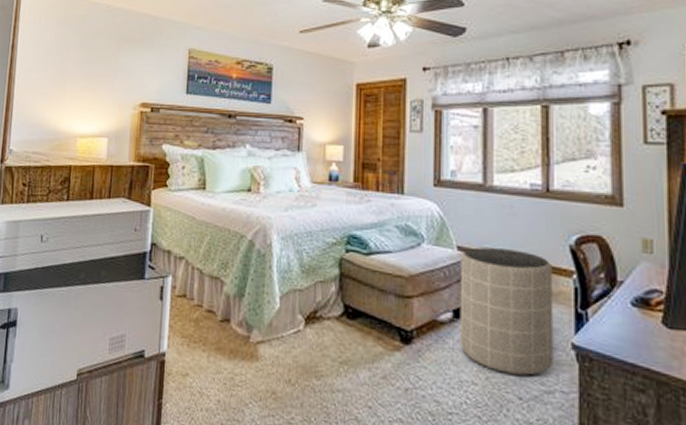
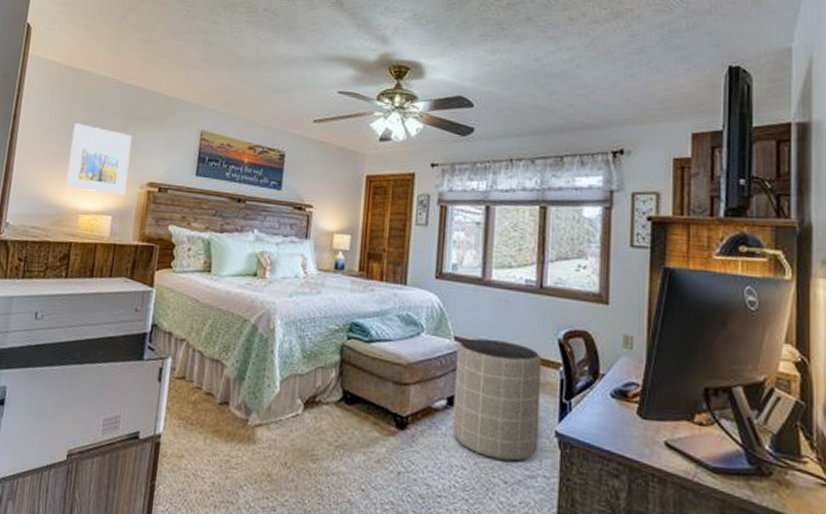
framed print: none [64,49,124,117] -> present [66,123,133,195]

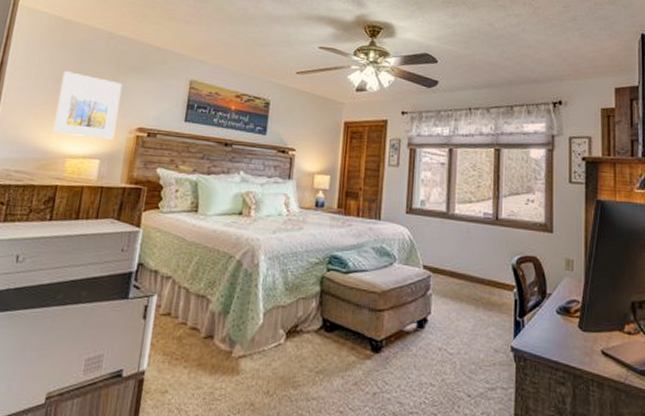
trash can: present [451,338,542,461] -> none [421,266,499,376]

